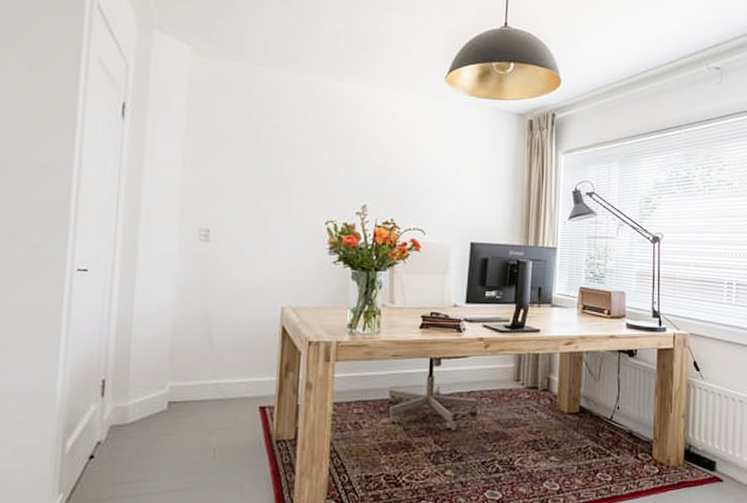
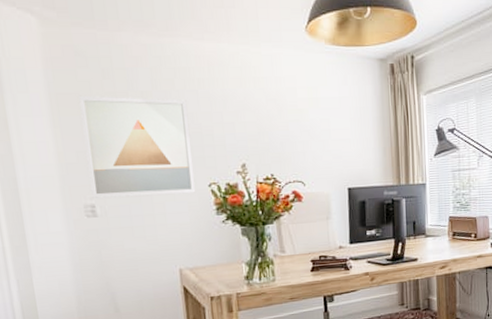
wall art: none [209,121,317,229] -> present [79,95,196,198]

